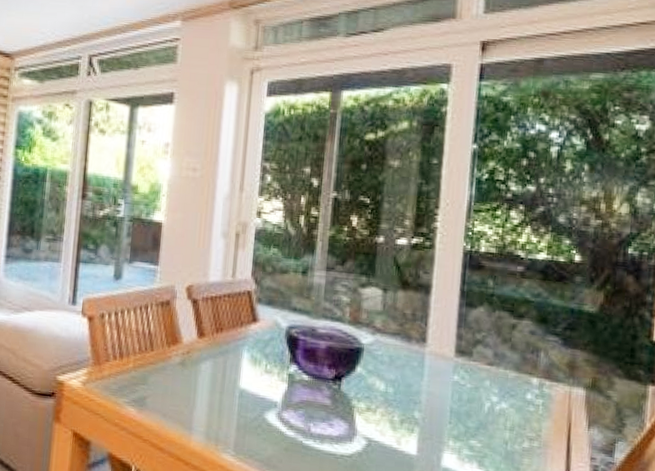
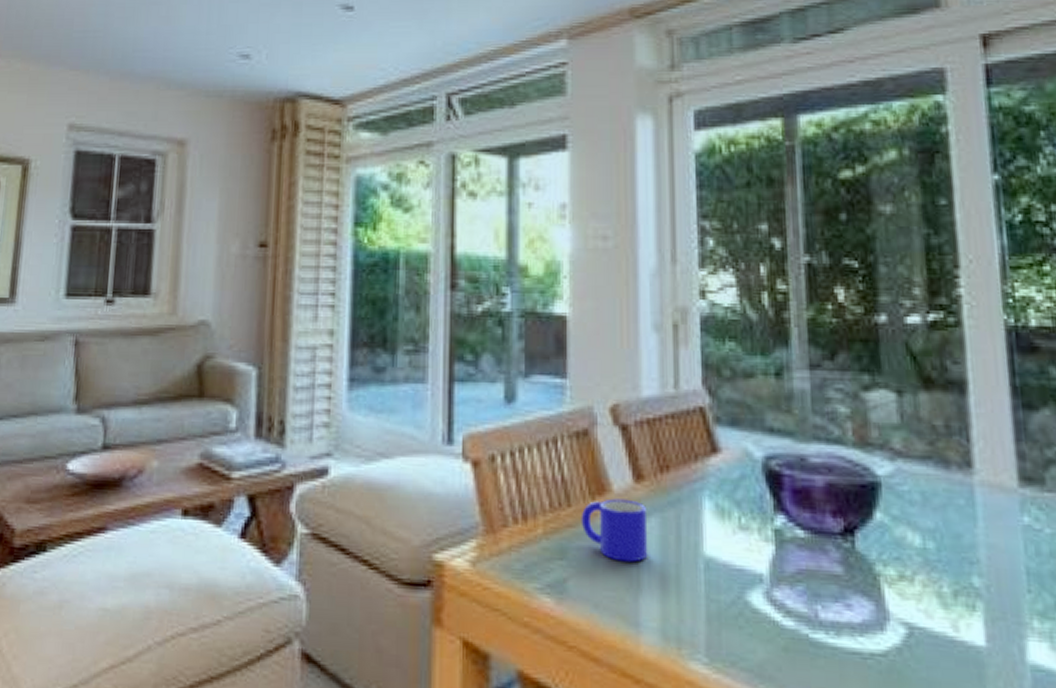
mug: none [159,347,205,389] -> present [581,498,648,562]

